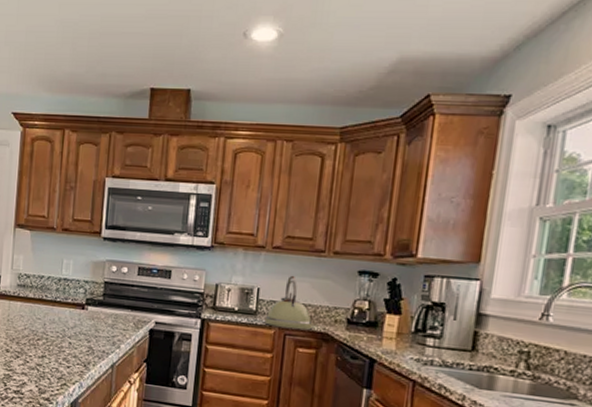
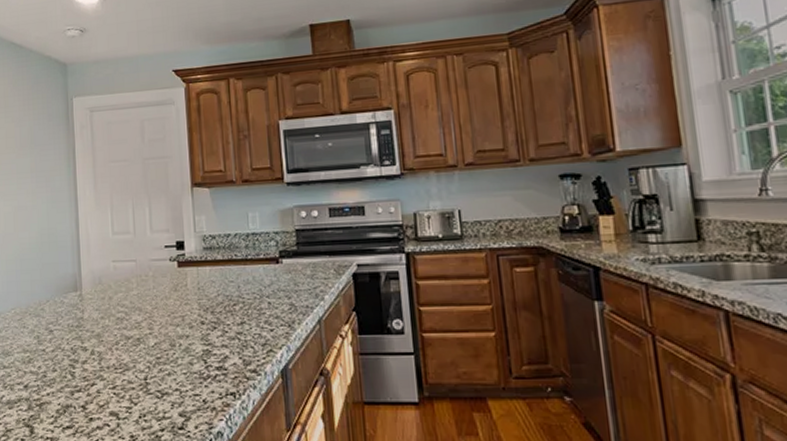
kettle: present [264,275,313,331] -> none [472,190,525,249]

